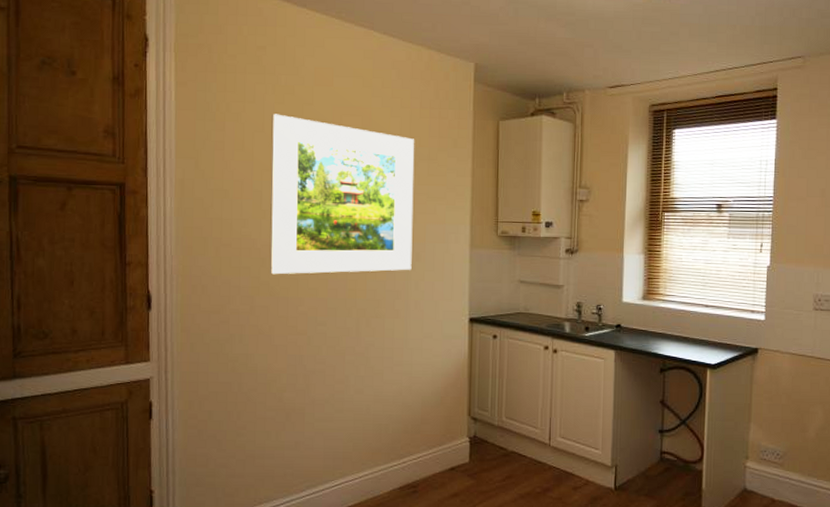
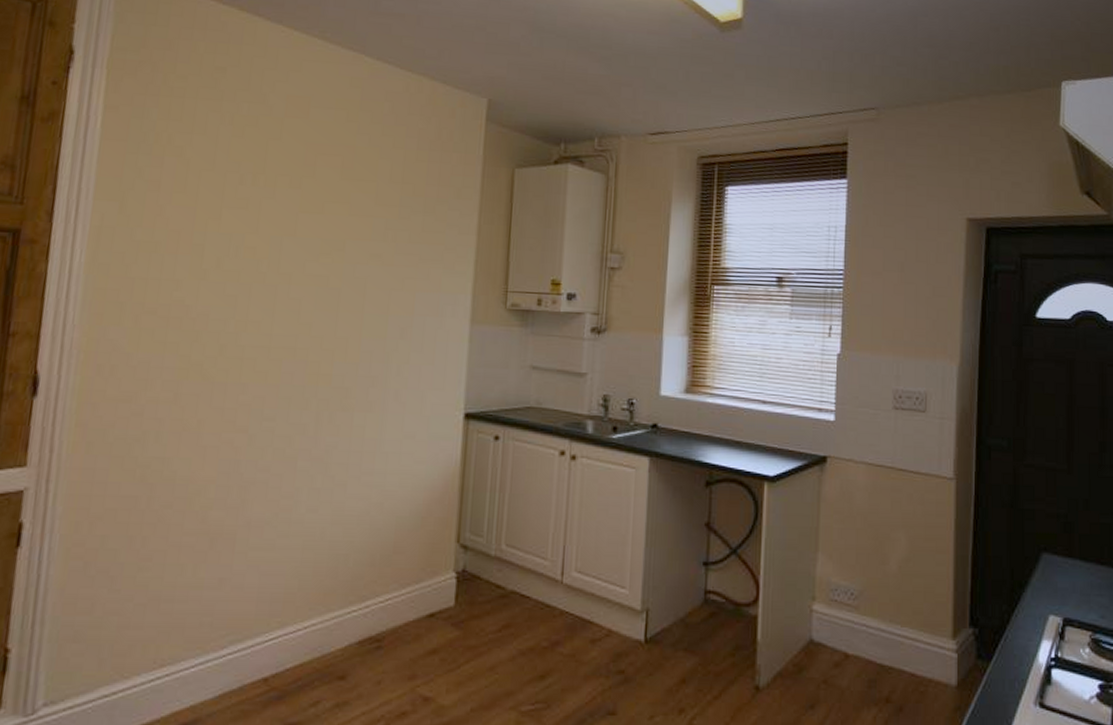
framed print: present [269,114,415,275] -> none [205,149,407,353]

